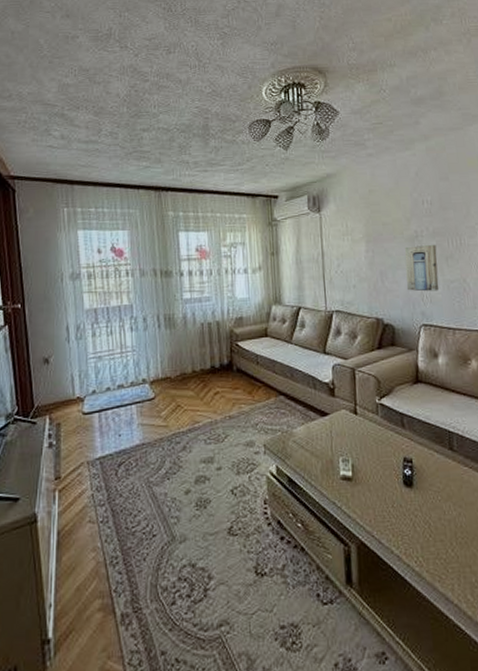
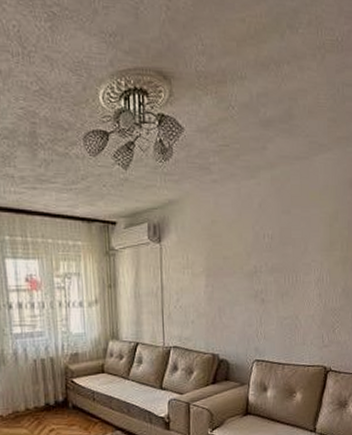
wall art: present [405,245,439,292] -> none [243,281,274,328]

